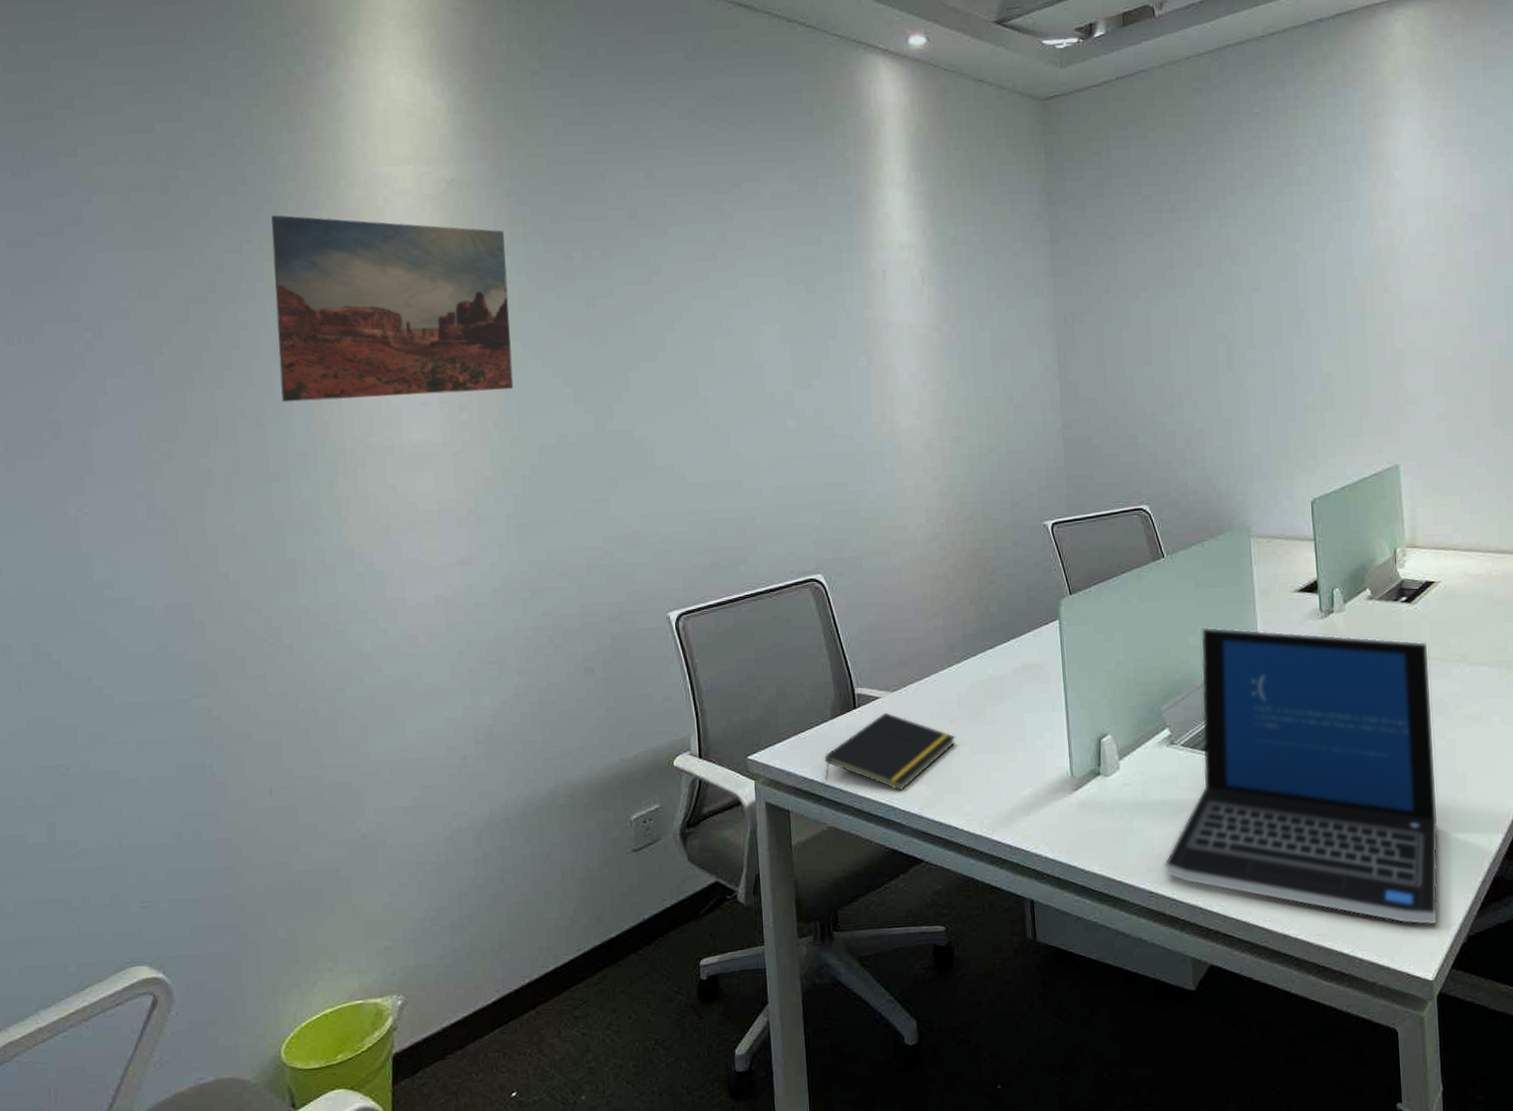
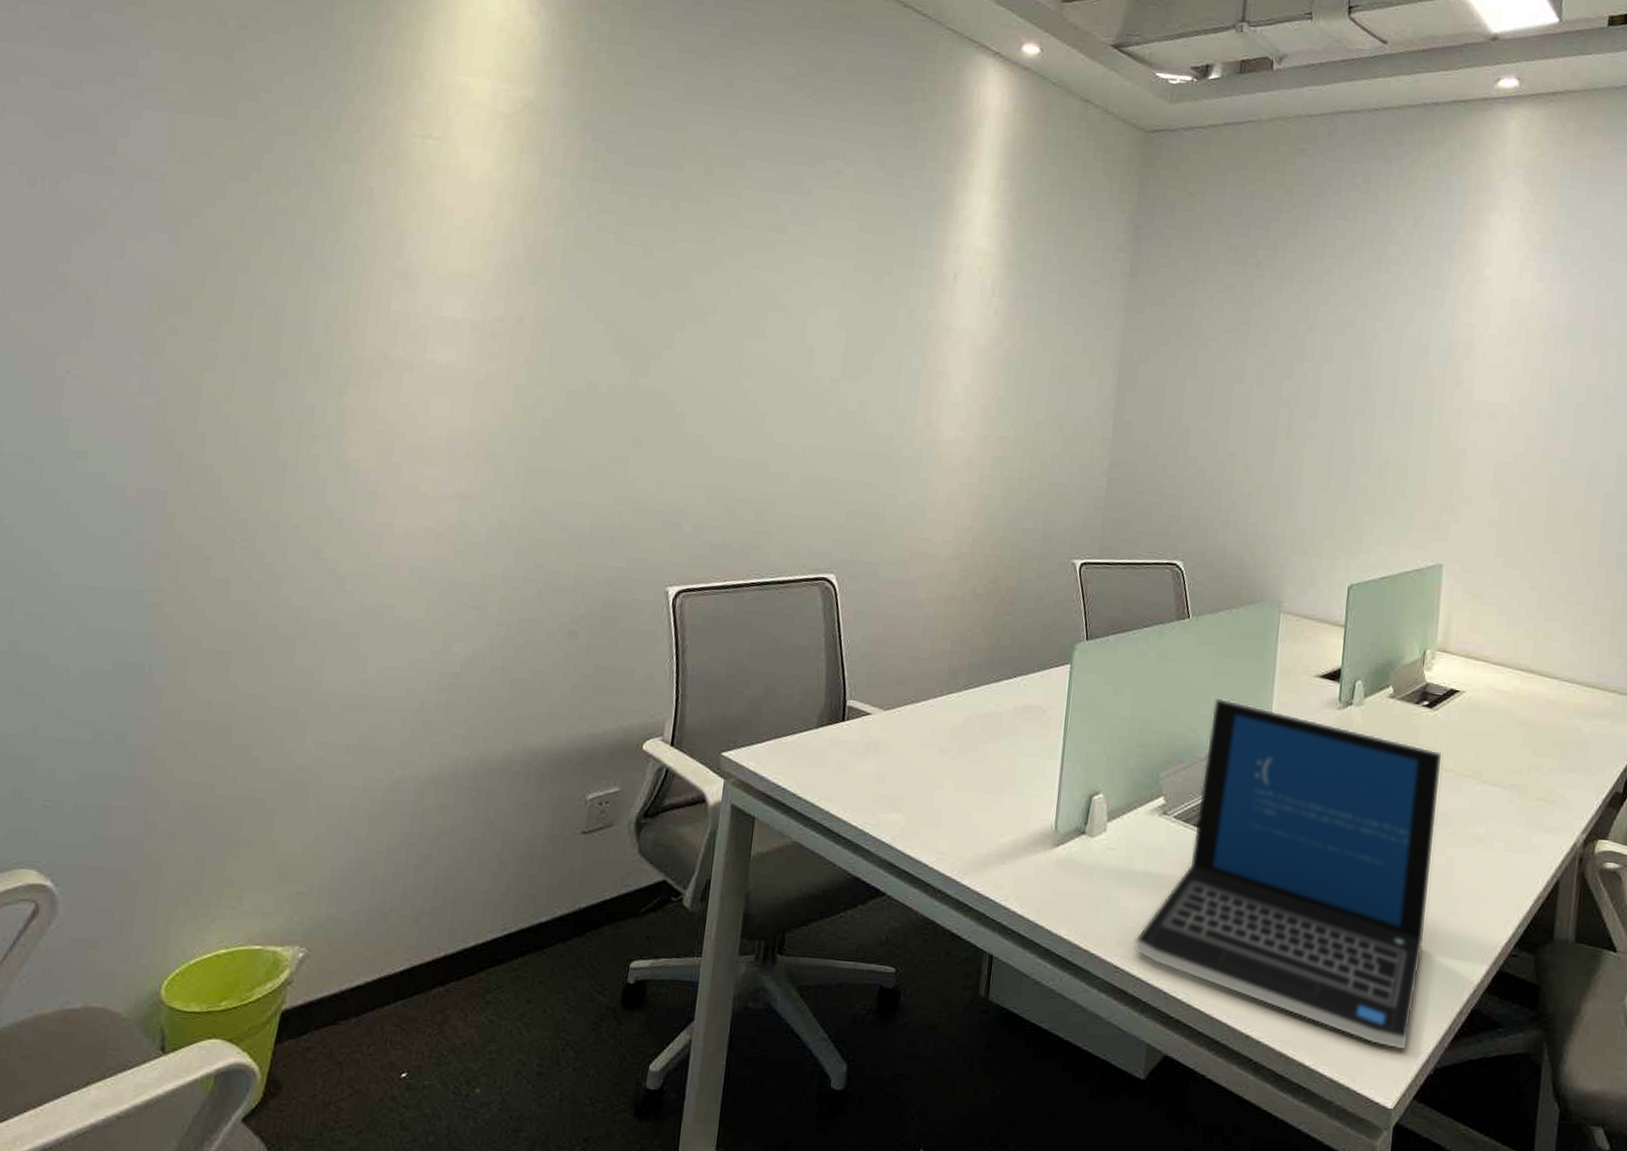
wall art: present [271,215,514,403] -> none [307,104,574,326]
notepad: present [824,712,956,791] -> none [798,730,943,816]

